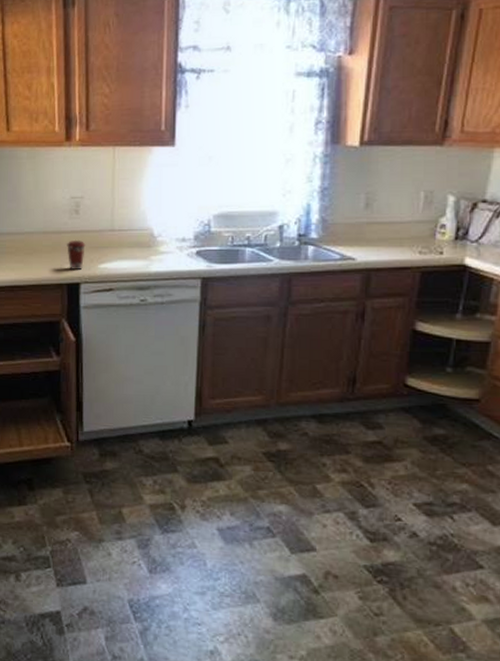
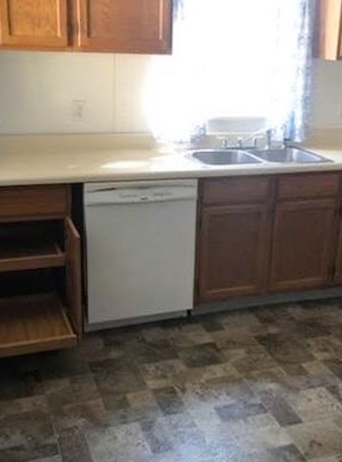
coffee cup: present [67,239,86,271] -> none [70,141,88,171]

